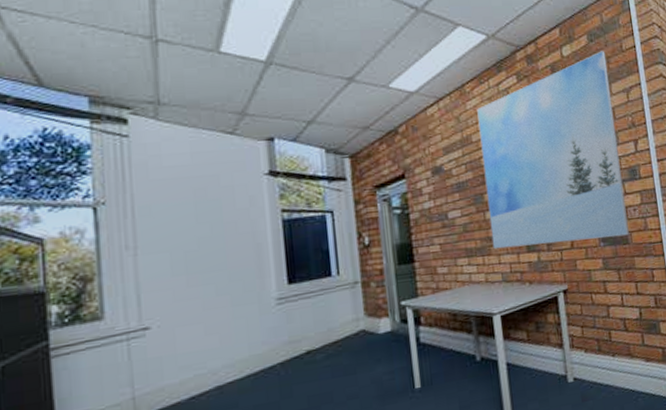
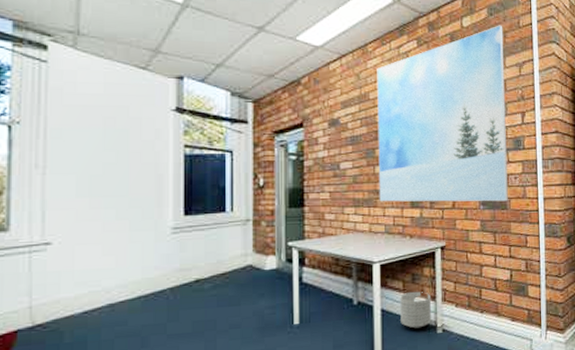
planter: none [525,340,561,381] -> present [400,291,431,329]

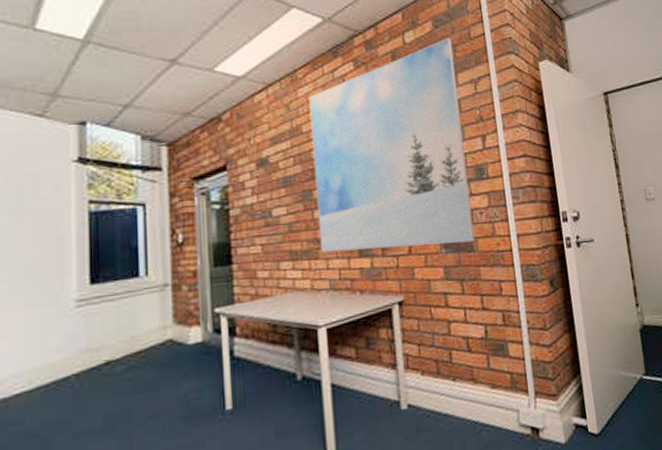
planter: present [400,291,431,329] -> none [353,358,393,406]

